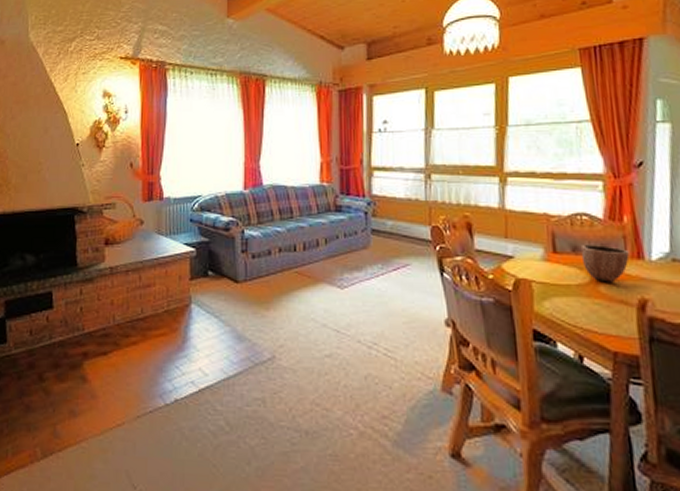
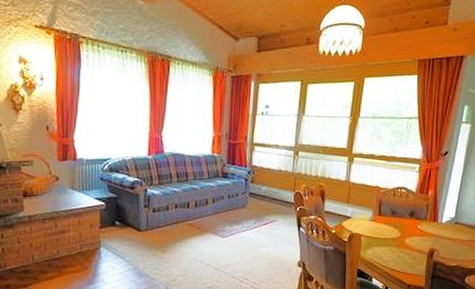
decorative bowl: present [581,244,629,283] -> none [397,209,429,238]

